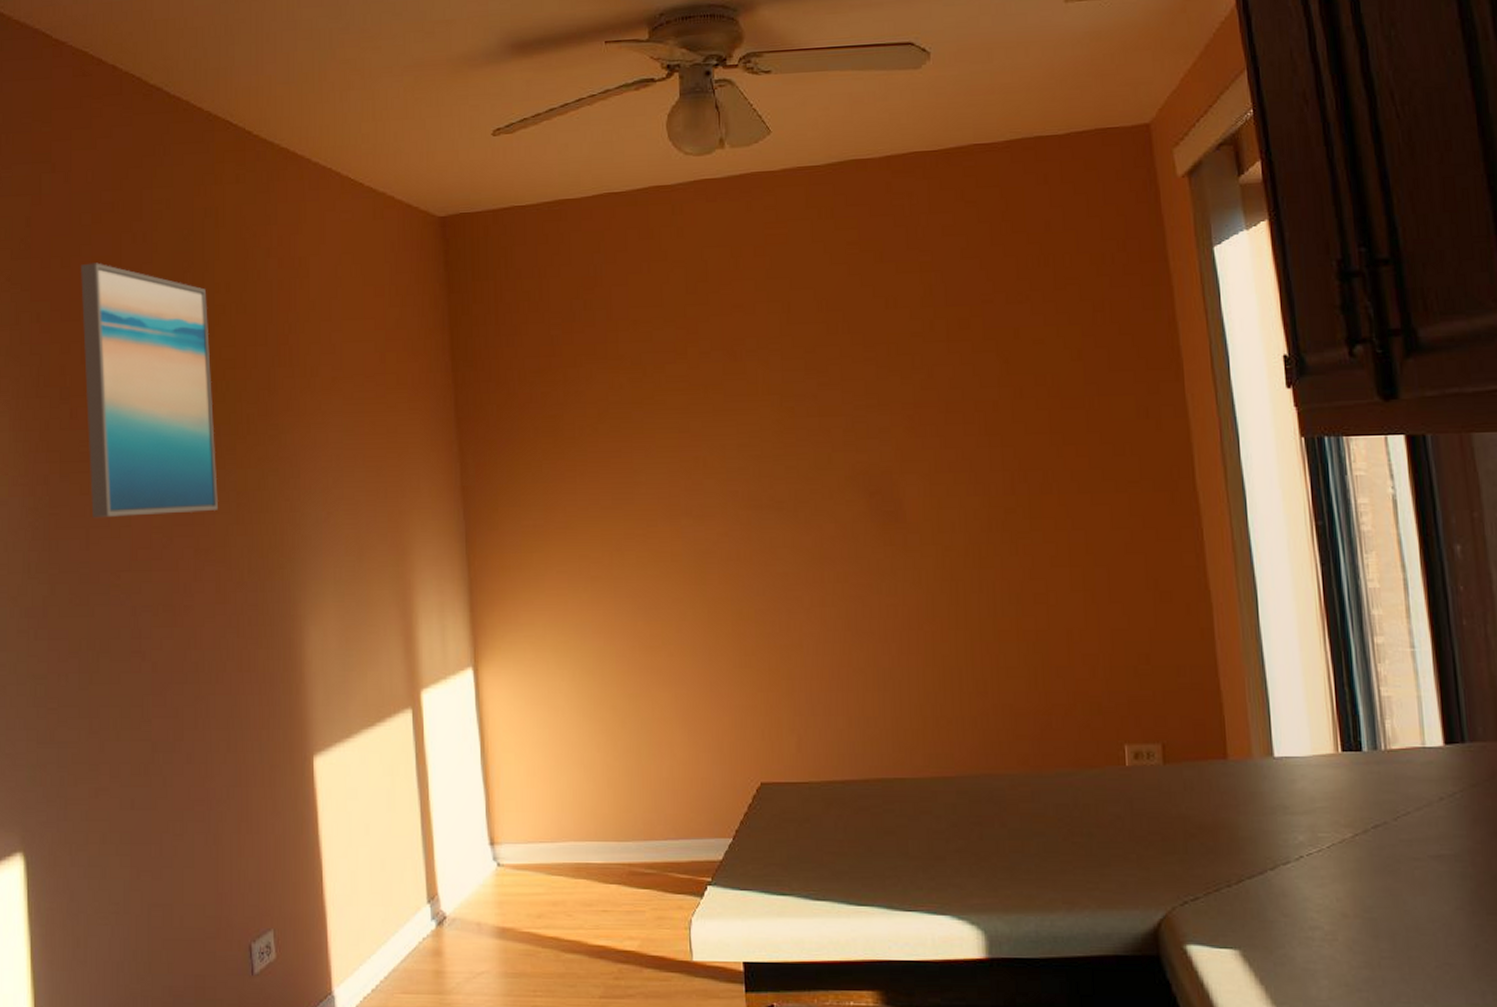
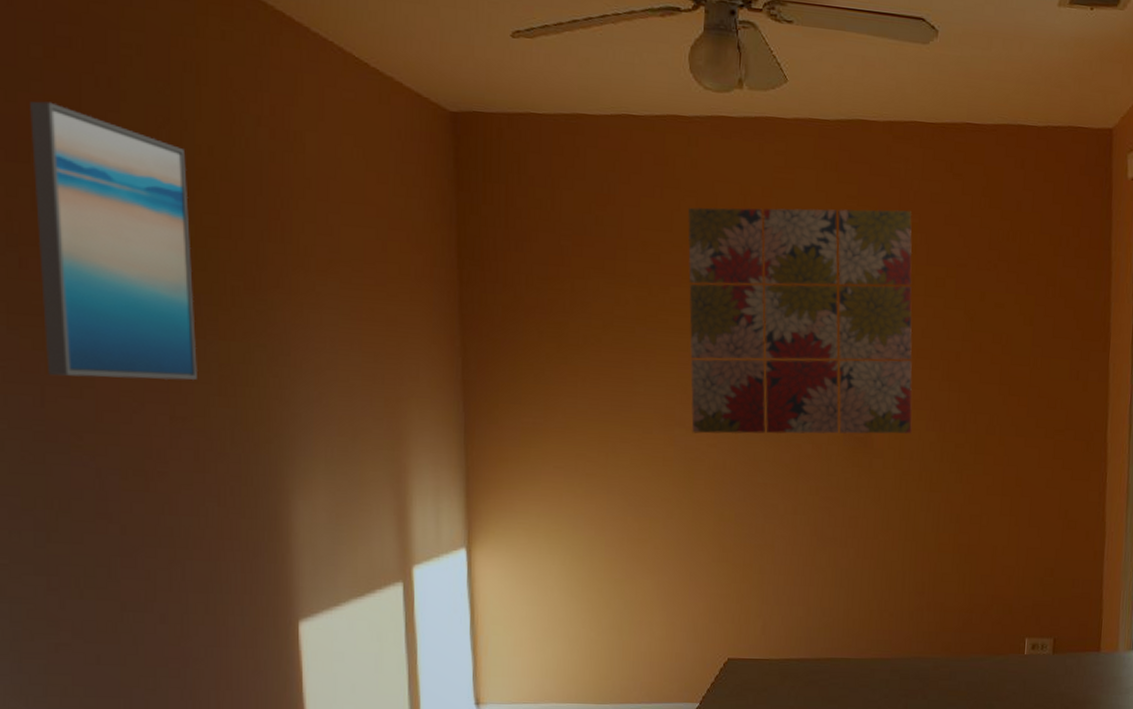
wall art: none [677,248,951,522] -> present [687,207,913,434]

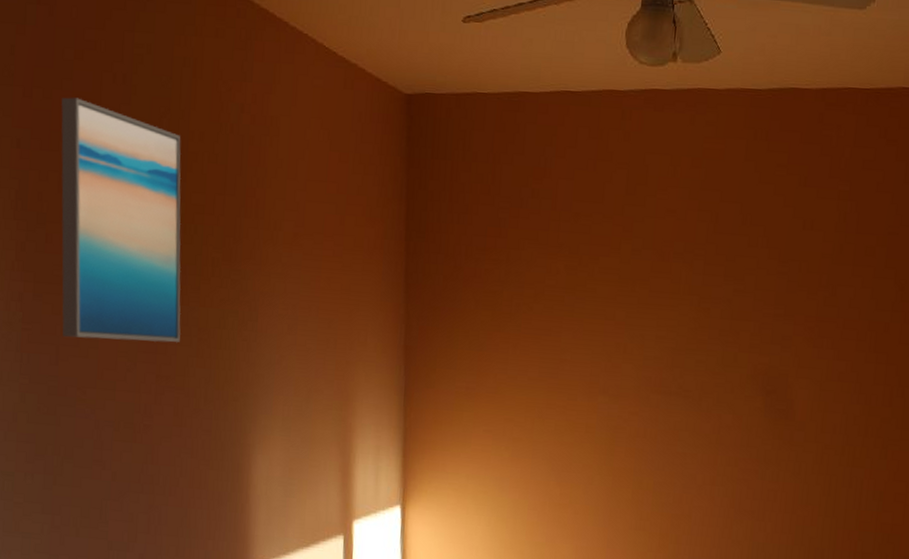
wall art: present [687,207,913,434] -> none [615,177,843,407]

